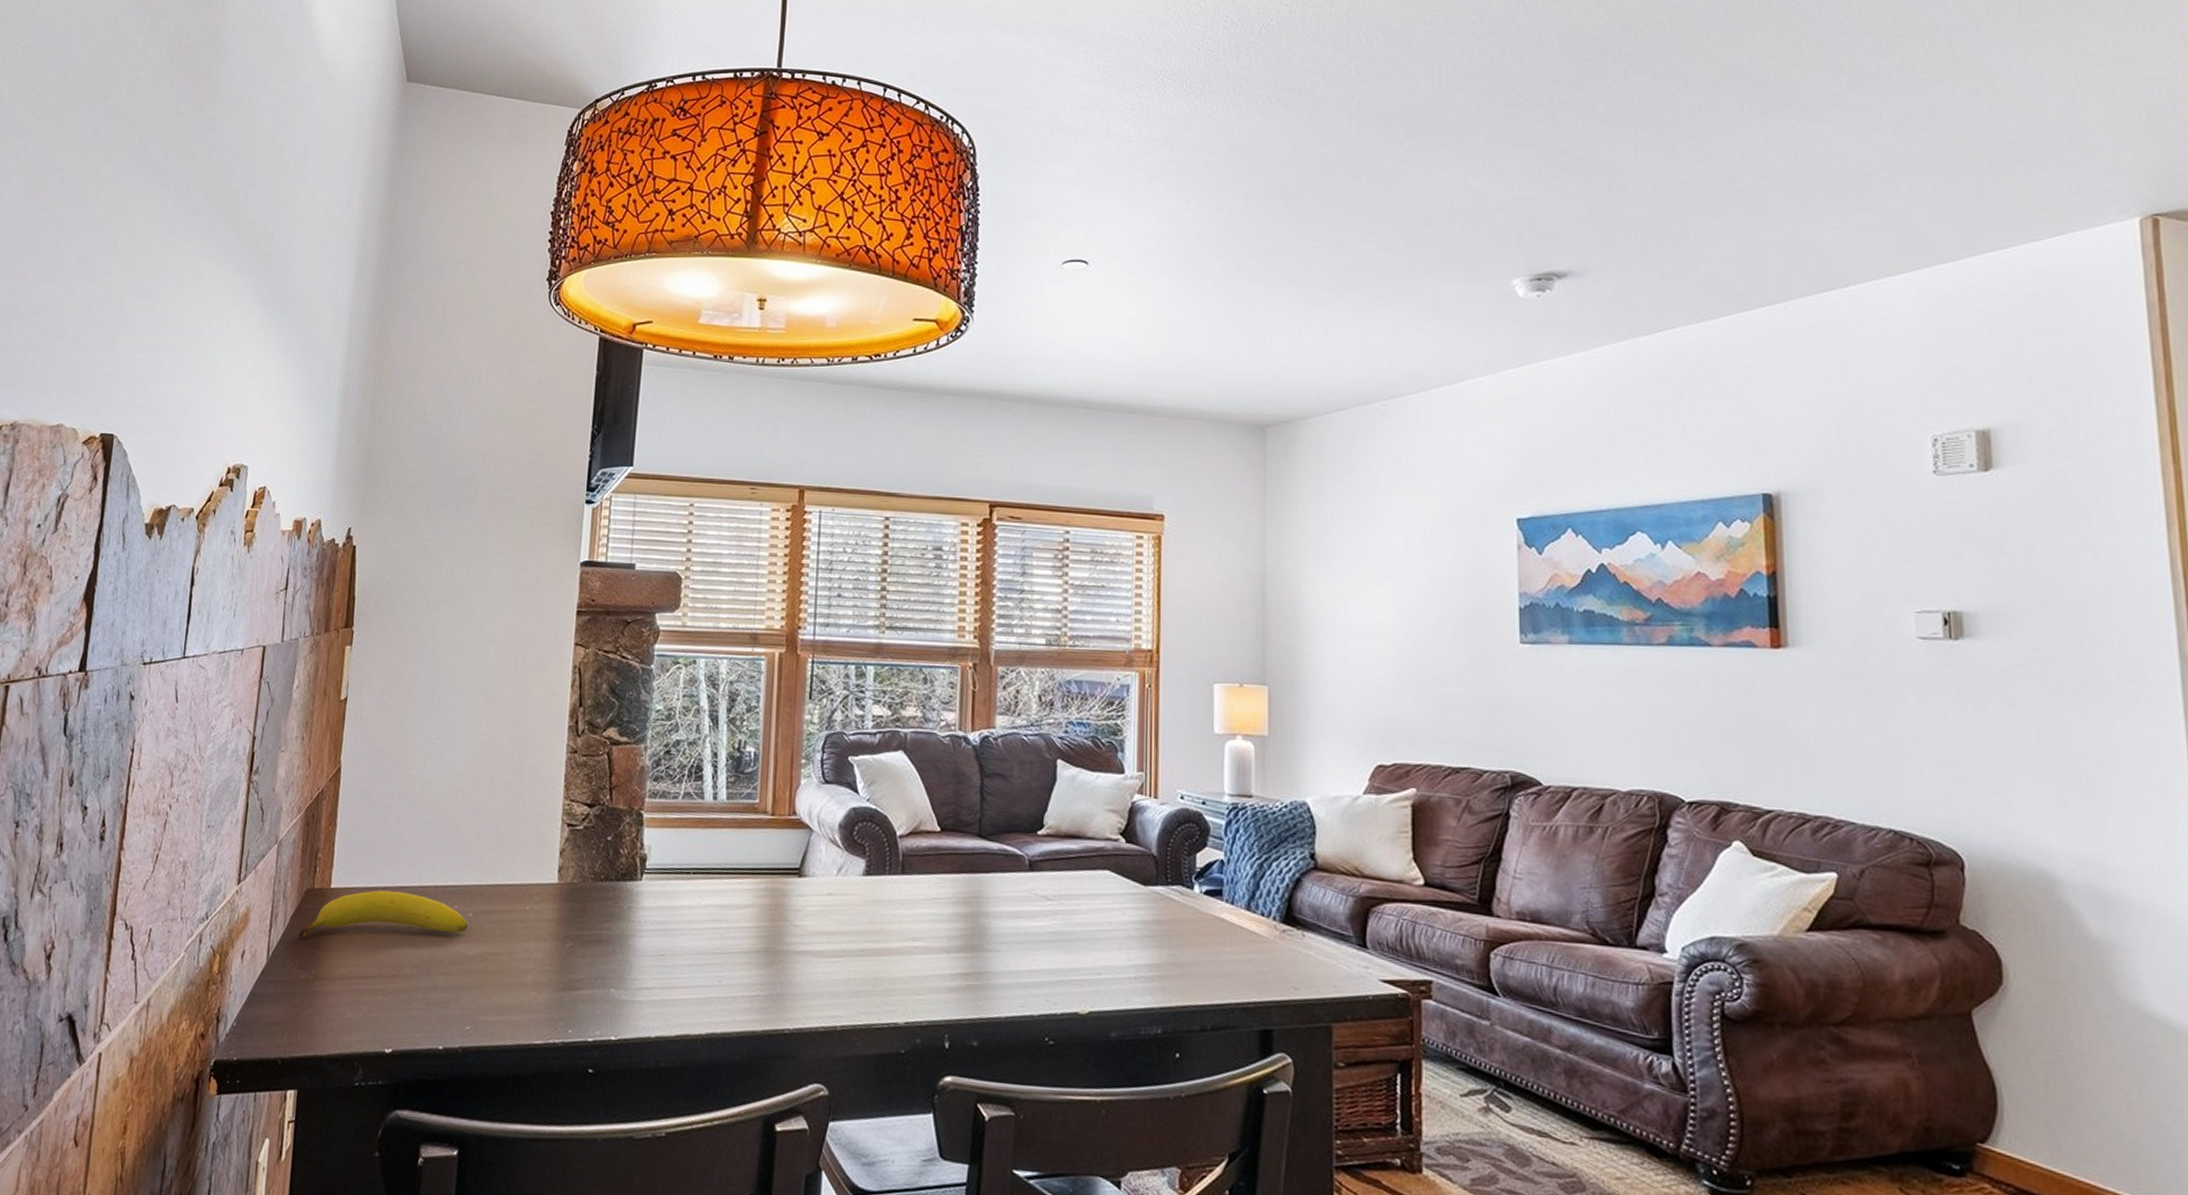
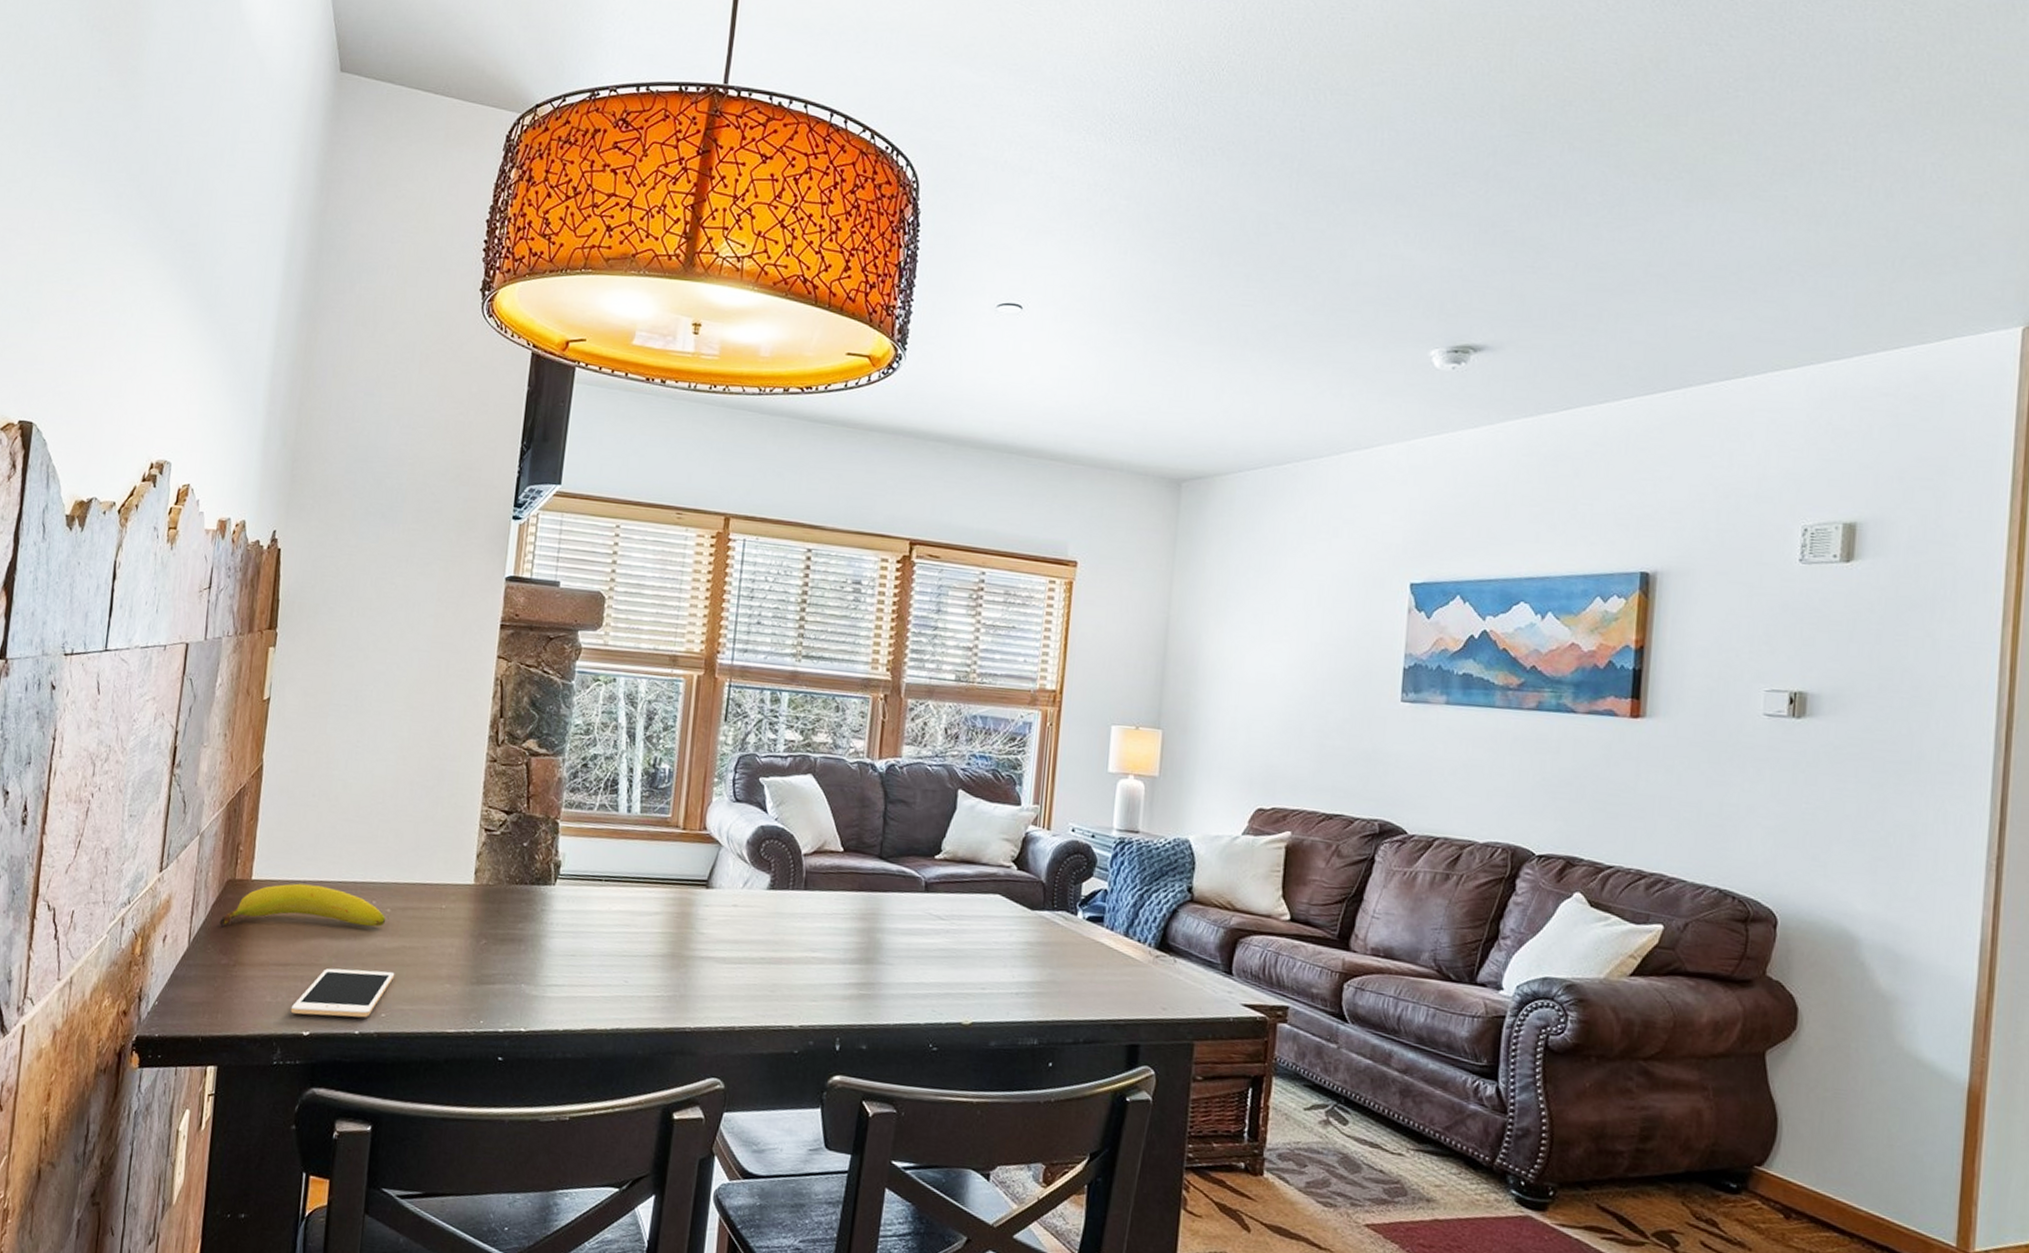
cell phone: none [372,979,479,1032] -> present [290,968,395,1018]

